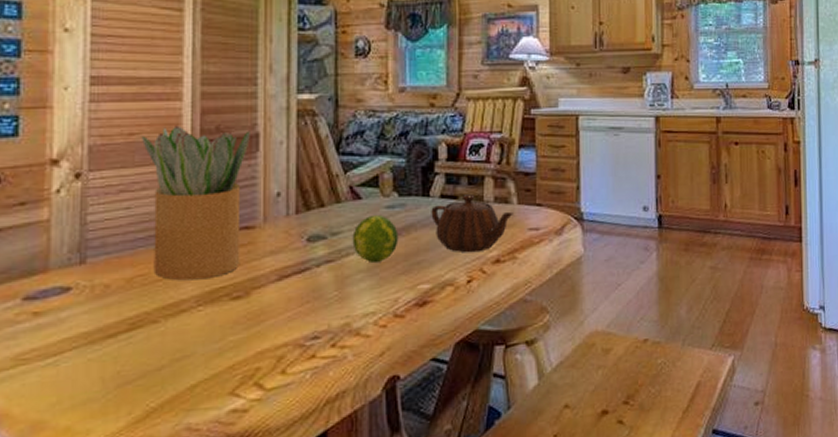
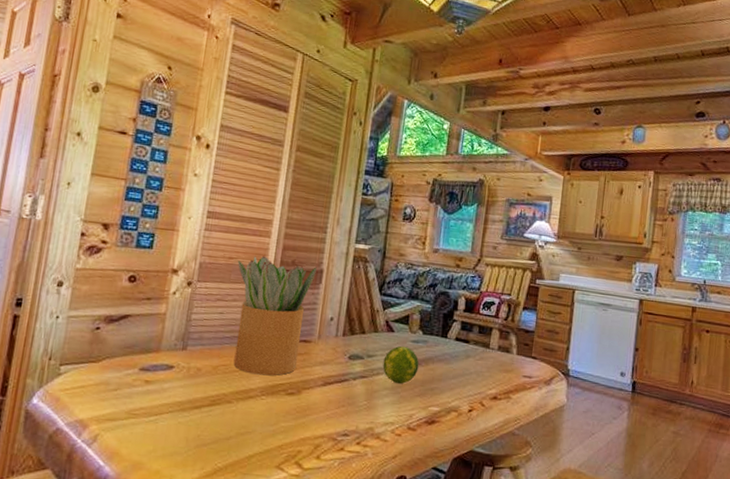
teapot: present [431,194,513,253] -> none [446,340,512,389]

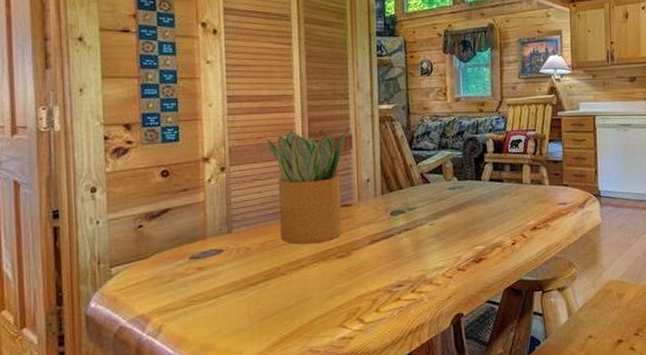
fruit: present [382,345,419,384] -> none [424,194,459,230]

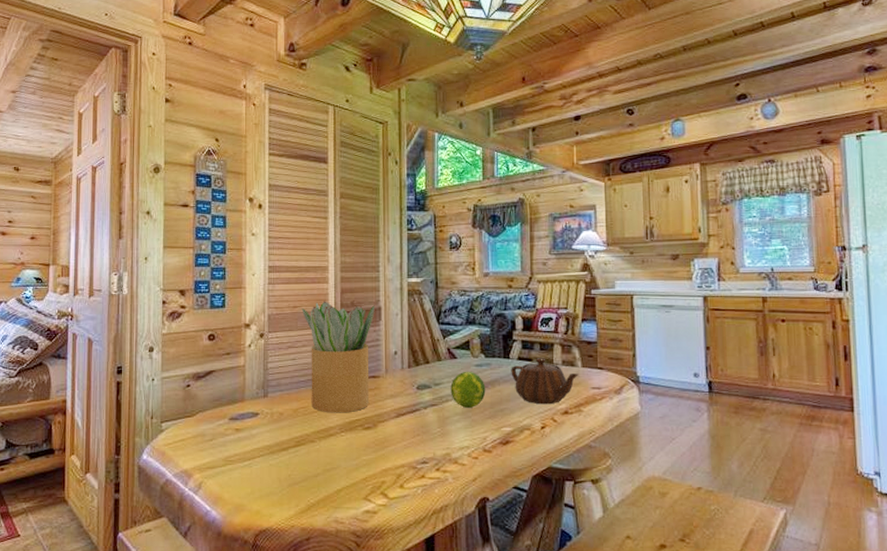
fruit: none [424,194,459,230] -> present [450,371,486,408]
teapot: none [483,178,546,223] -> present [511,358,578,405]

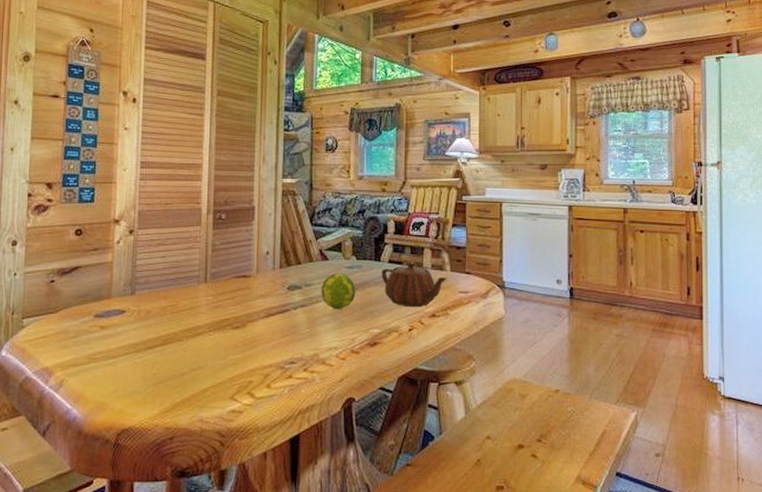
potted plant: present [301,301,375,413] -> none [173,199,248,312]

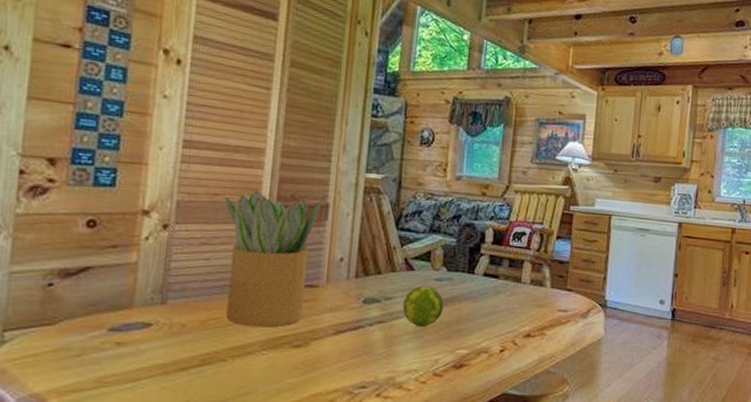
potted plant: none [173,199,248,312] -> present [224,190,321,328]
teapot: present [381,261,447,308] -> none [474,275,546,327]

